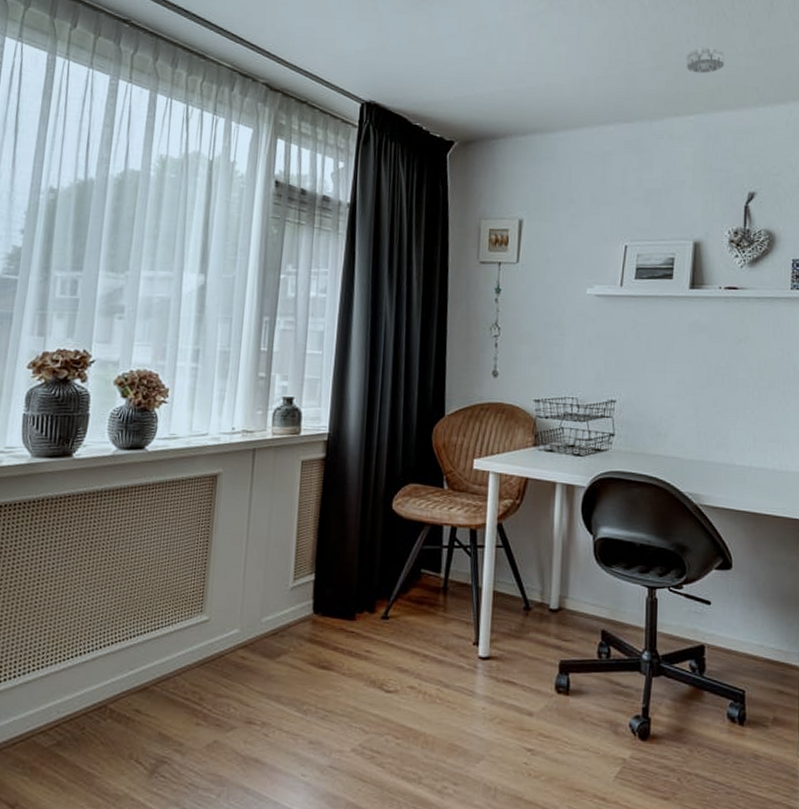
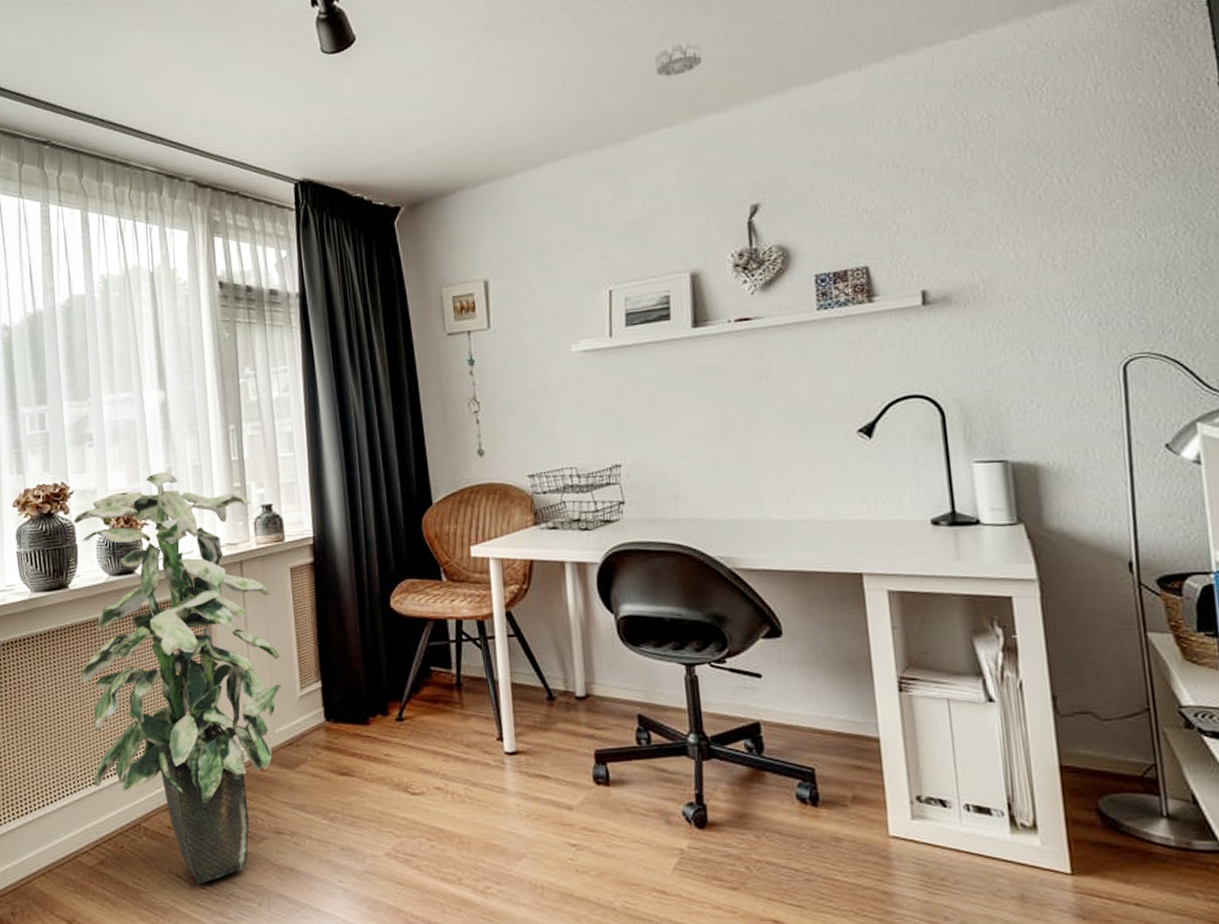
indoor plant: none [65,352,279,772] -> present [73,471,282,884]

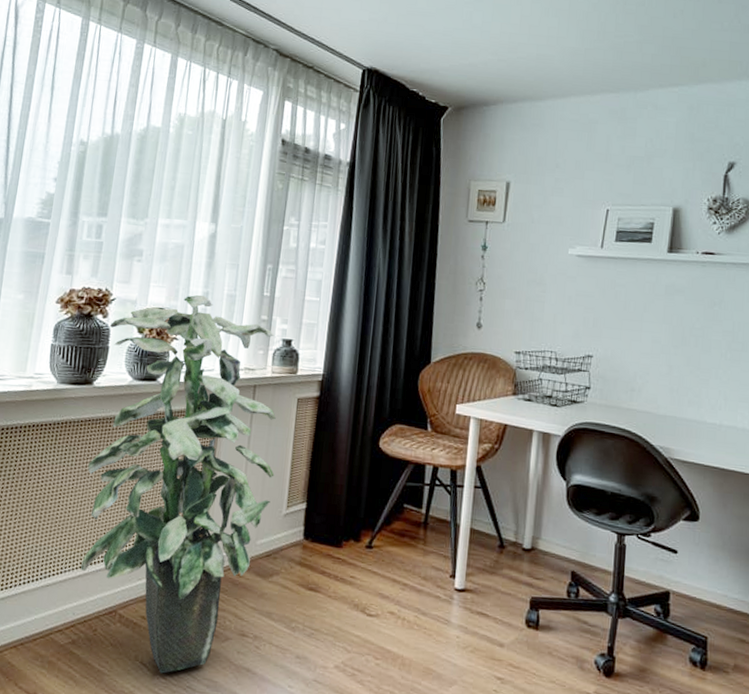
smoke detector: present [654,41,702,77] -> none [672,21,710,47]

